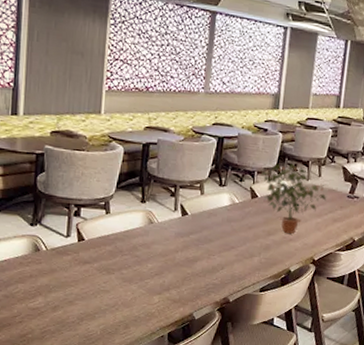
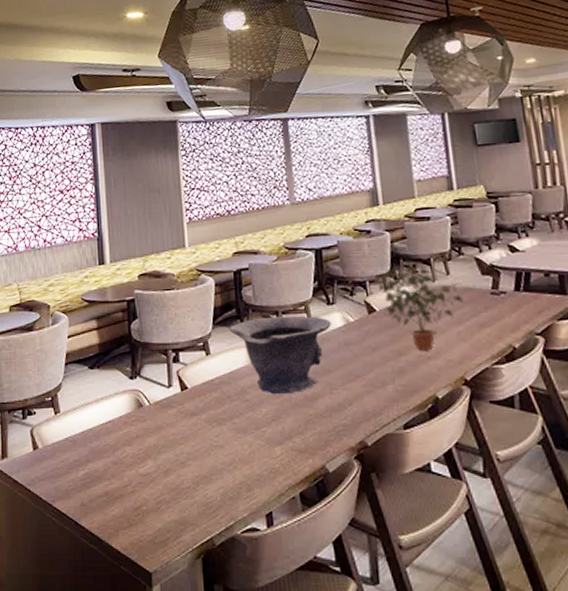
decorative bowl: none [130,188,220,255] -> present [229,315,332,395]

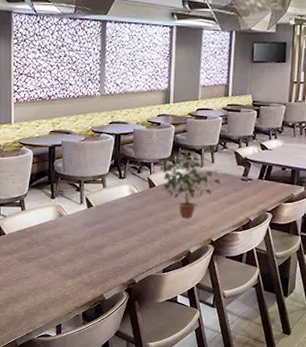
decorative bowl: present [229,315,332,395] -> none [41,184,121,243]

